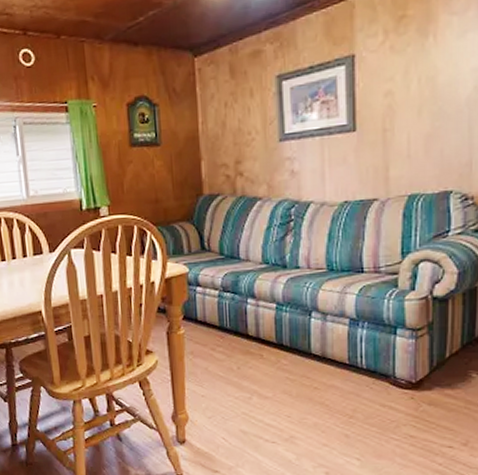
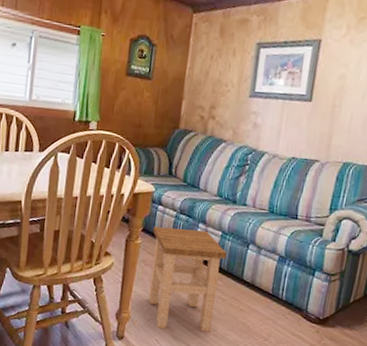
stool: none [195,305,288,424] -> present [148,226,228,332]

